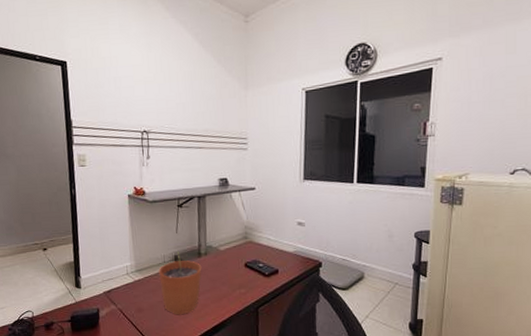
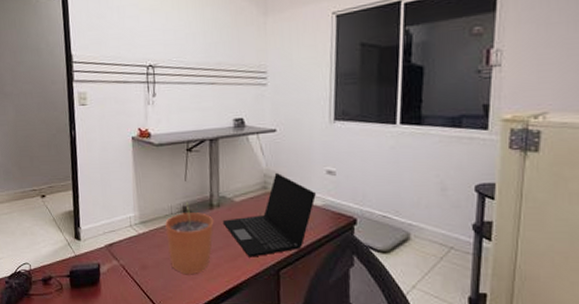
laptop: none [209,224,288,298] -> present [222,172,316,257]

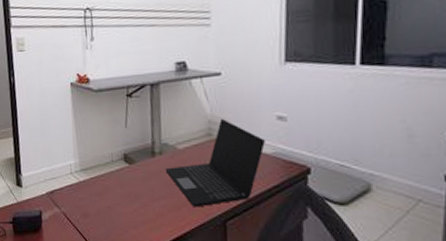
plant pot: present [165,202,214,275] -> none [106,149,156,224]

